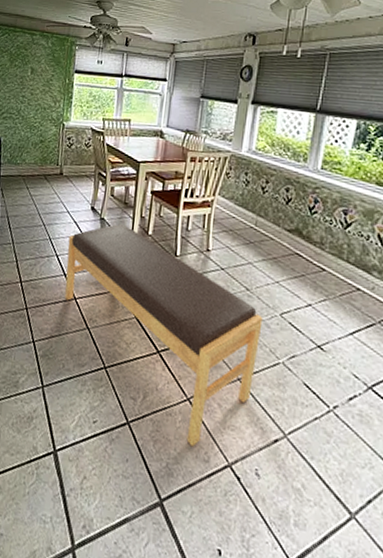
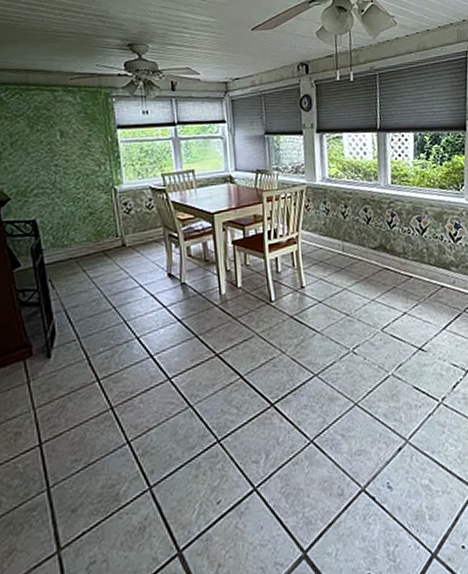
bench: present [64,223,263,447] -> none [148,283,369,487]

